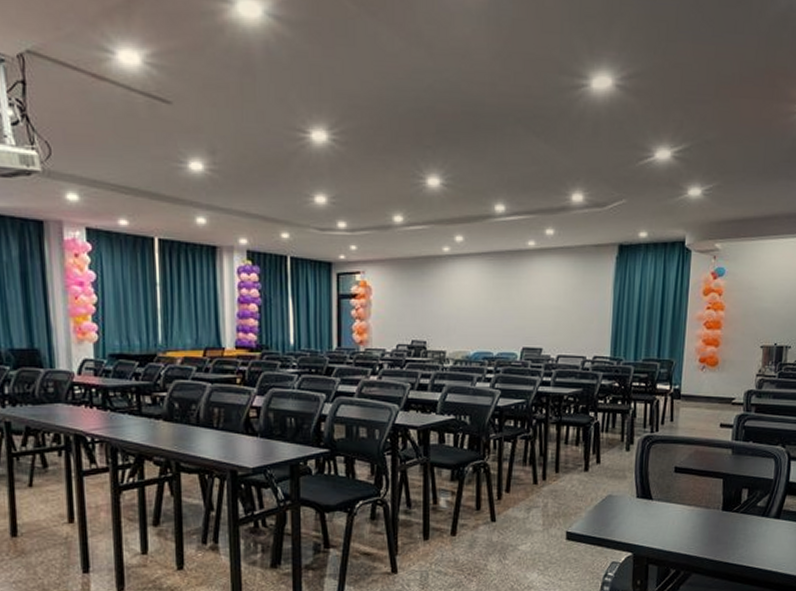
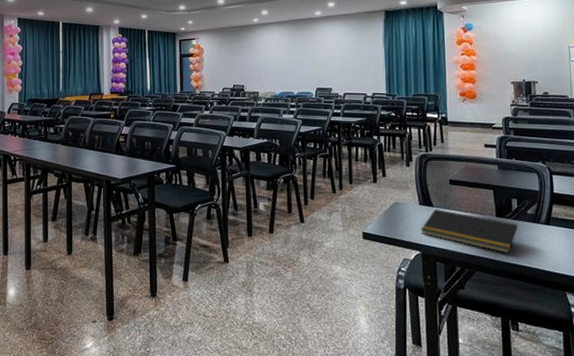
notepad: none [635,501,745,553] -> present [421,208,518,254]

